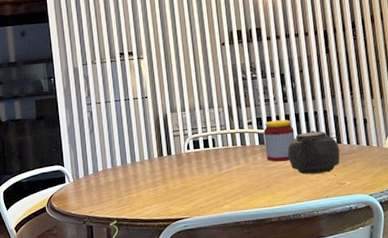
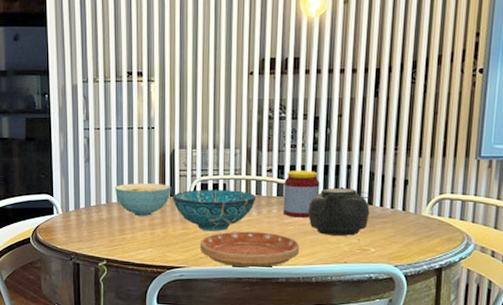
cereal bowl: none [118,145,168,176] -> present [115,183,172,216]
decorative bowl: none [170,143,242,183] -> present [173,189,257,232]
saucer: none [198,177,286,212] -> present [199,231,300,268]

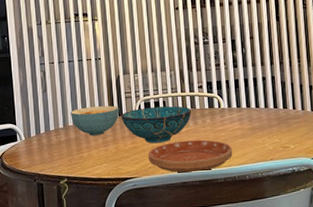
jar: present [283,171,320,218] -> none [213,84,244,125]
teapot: present [308,187,372,236] -> none [235,96,286,138]

